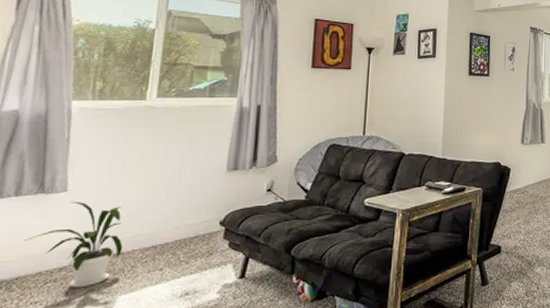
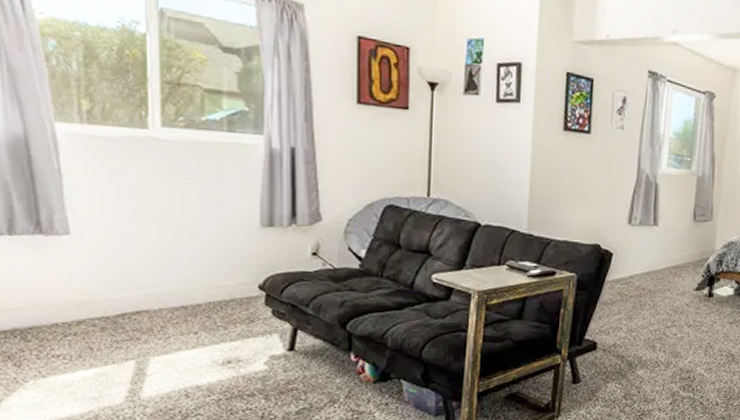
house plant: present [24,201,123,289] -> none [31,246,148,345]

